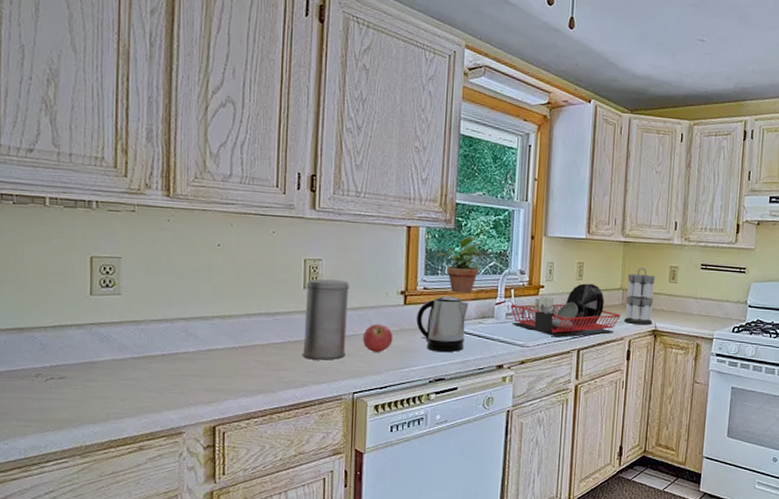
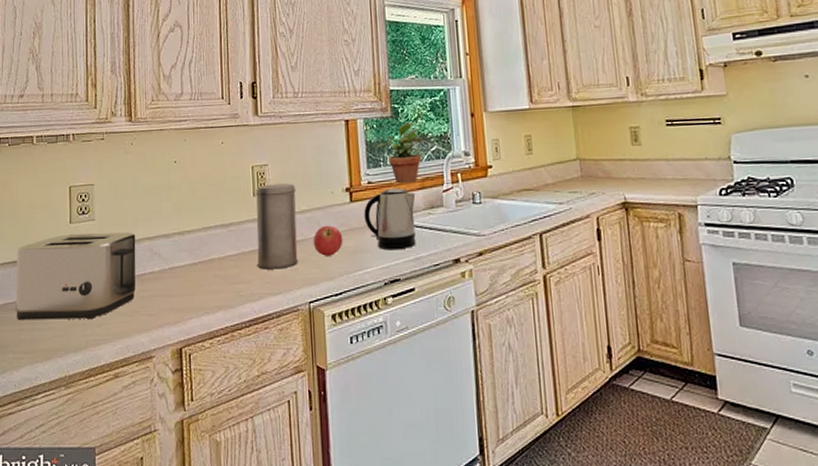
toaster: none [20,306,169,392] -> present [15,232,136,321]
dish rack: present [510,283,621,338] -> none [459,157,583,222]
spice rack: present [624,267,655,326] -> none [582,132,621,199]

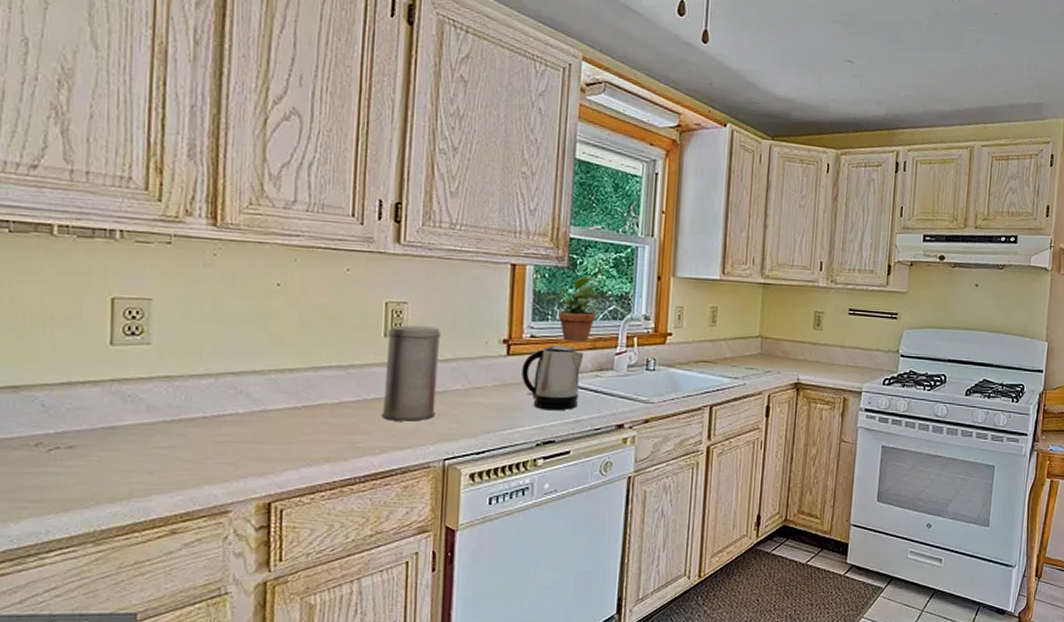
toaster: present [15,232,136,321] -> none [14,358,213,464]
fruit: present [313,225,343,256] -> none [456,378,494,411]

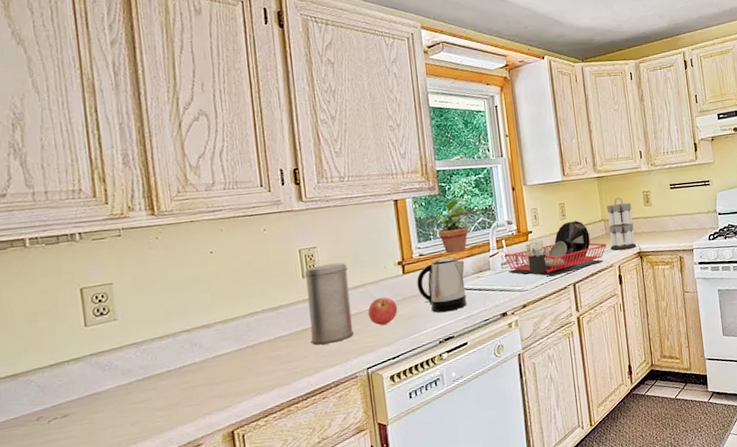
fruit: none [456,378,494,411] -> present [367,297,398,325]
dish rack: none [633,330,759,392] -> present [504,220,607,277]
spice rack: none [763,313,798,378] -> present [606,197,637,251]

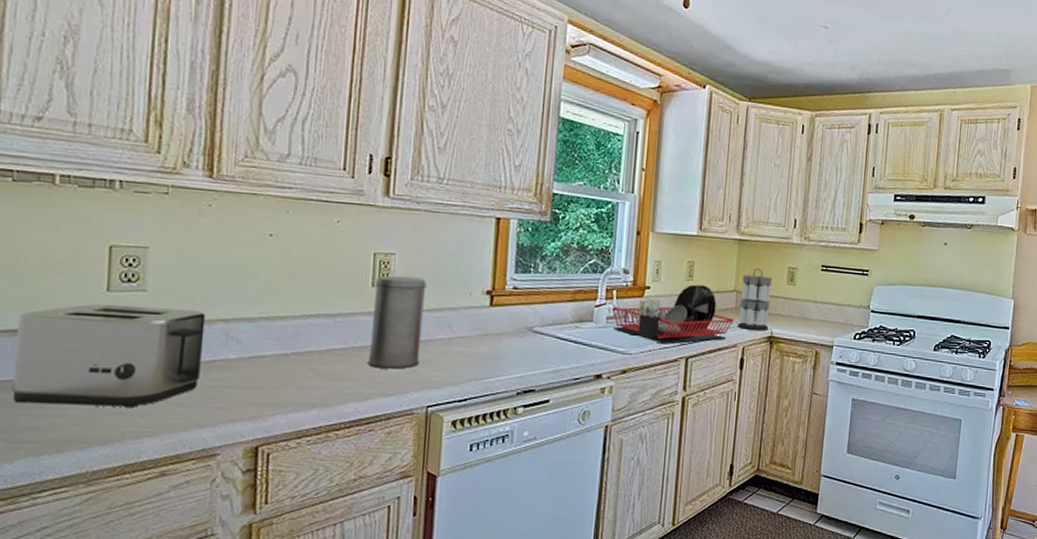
toaster: none [15,327,175,436] -> present [11,304,206,407]
fruit: present [367,297,398,325] -> none [439,327,476,360]
kettle: present [416,257,467,313] -> none [504,297,565,361]
potted plant: present [425,198,470,254] -> none [528,230,581,294]

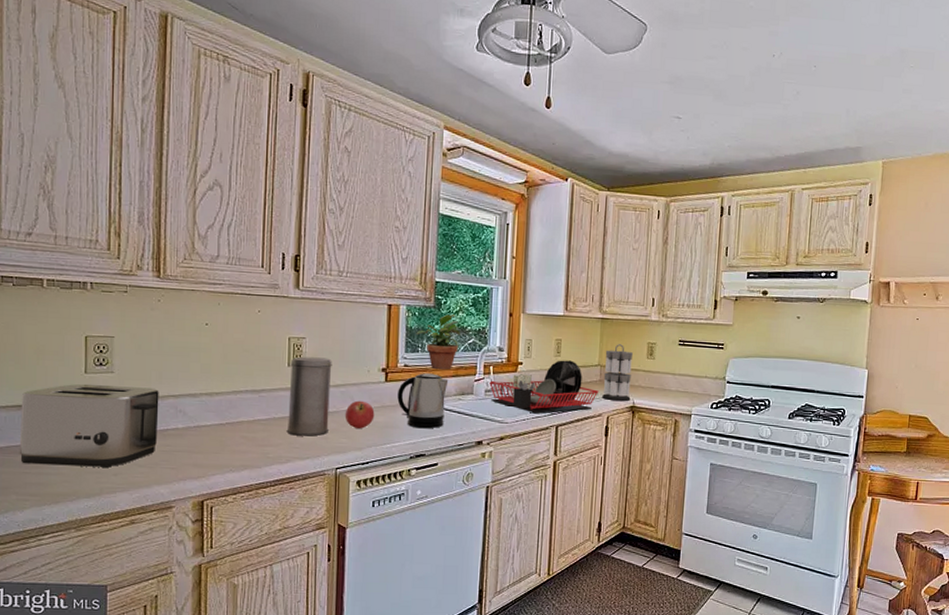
fruit: none [439,327,476,360] -> present [345,400,375,429]
kettle: none [504,297,565,361] -> present [397,373,449,429]
potted plant: none [528,230,581,294] -> present [416,314,461,370]

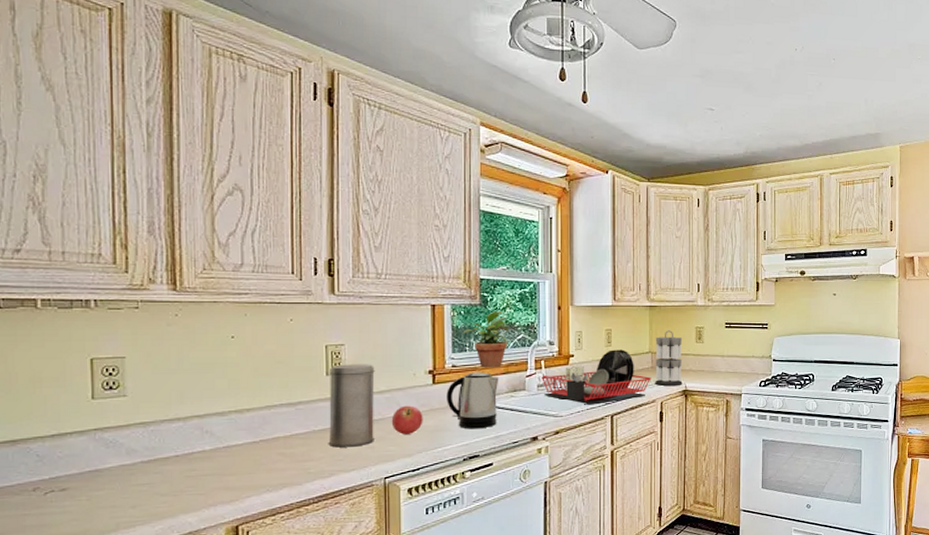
toaster: present [19,383,159,468] -> none [15,409,182,505]

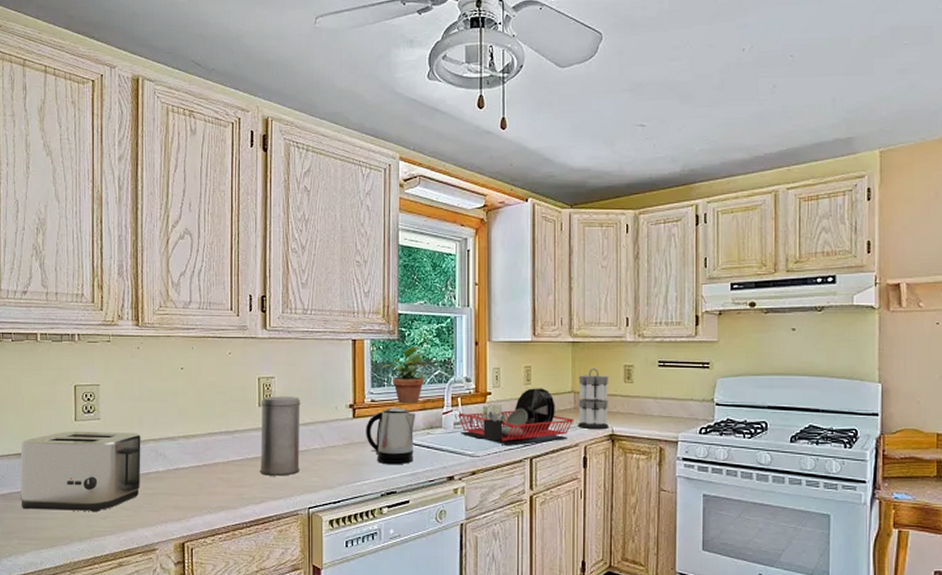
toaster: none [15,409,182,505] -> present [19,431,141,511]
fruit: present [391,405,423,434] -> none [315,438,344,467]

